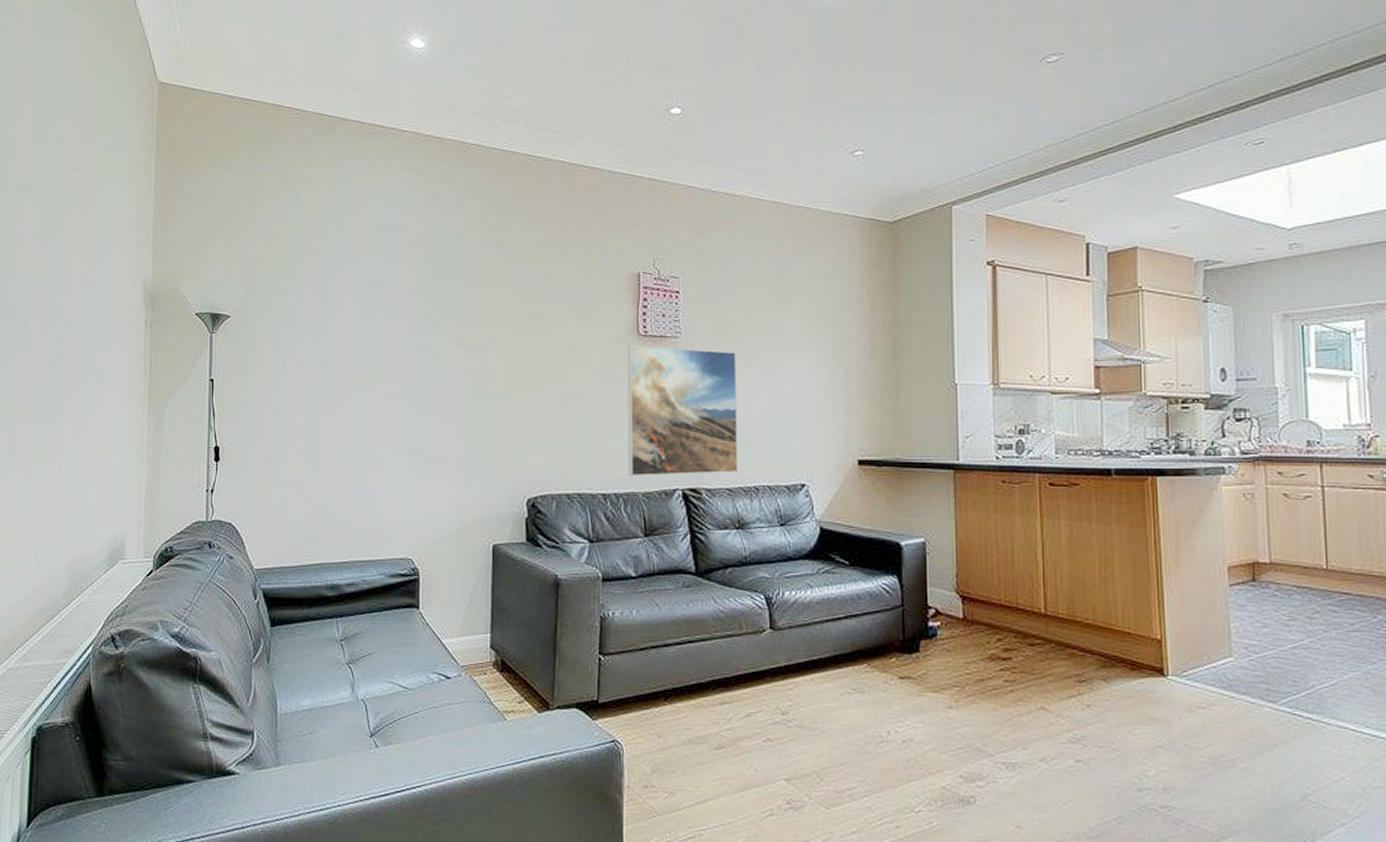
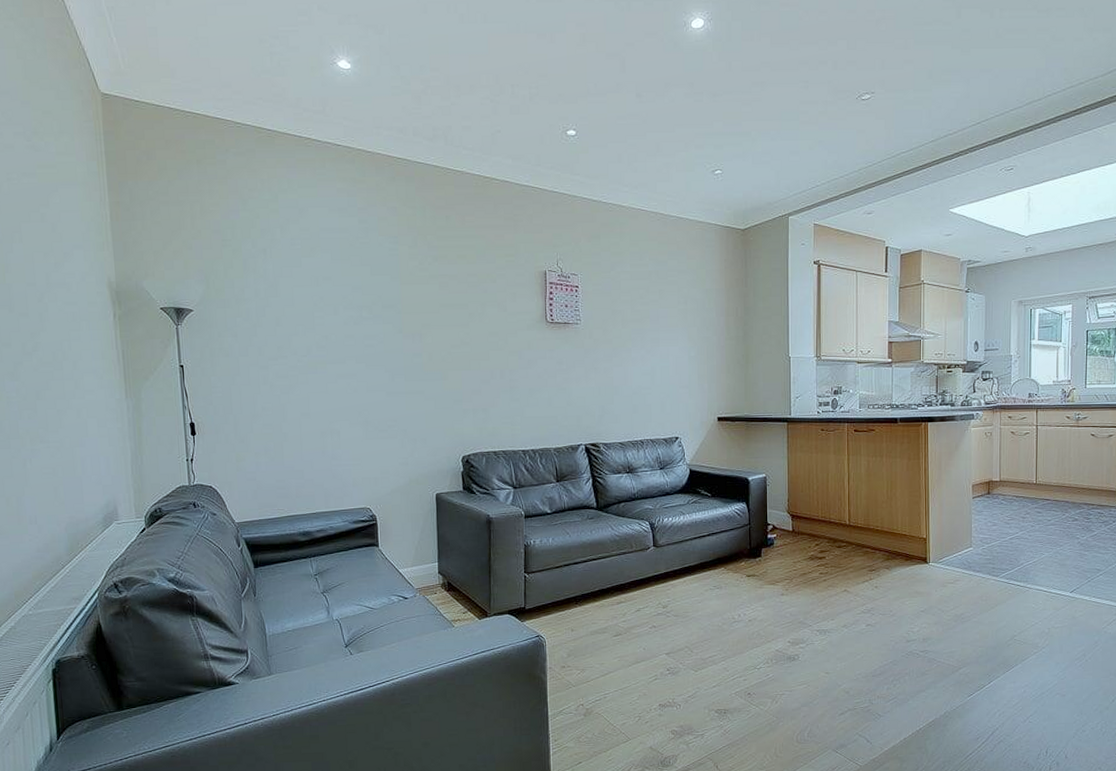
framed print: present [627,346,738,477] -> none [537,331,627,436]

